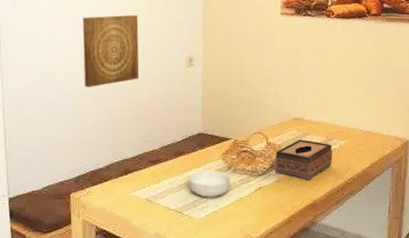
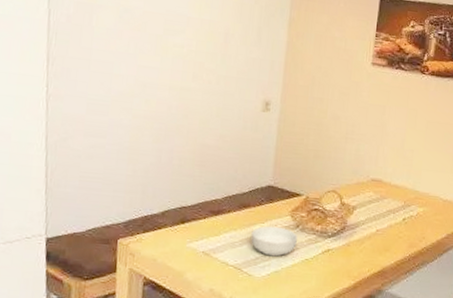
wall art: present [82,15,139,87] -> none [143,41,213,123]
tissue box: present [275,139,332,180] -> none [346,202,409,246]

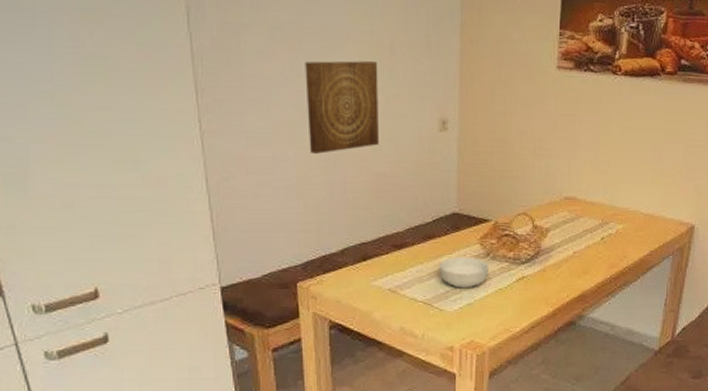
wall art: none [143,41,213,123] -> present [305,60,380,154]

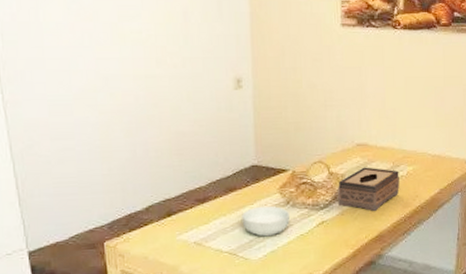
wall art: present [305,60,380,154] -> none [103,28,178,117]
tissue box: none [541,222,608,269] -> present [338,167,400,211]

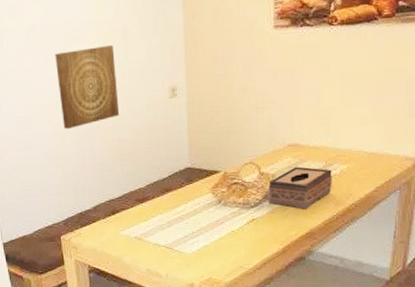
wall art: none [103,28,178,117] -> present [55,45,120,129]
cereal bowl: present [242,205,290,237] -> none [177,204,221,233]

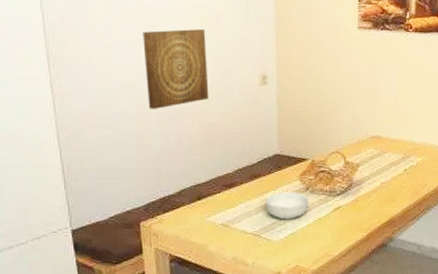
cereal bowl: none [177,204,221,233] -> present [265,191,308,220]
tissue box: present [268,166,332,209] -> none [353,157,410,198]

